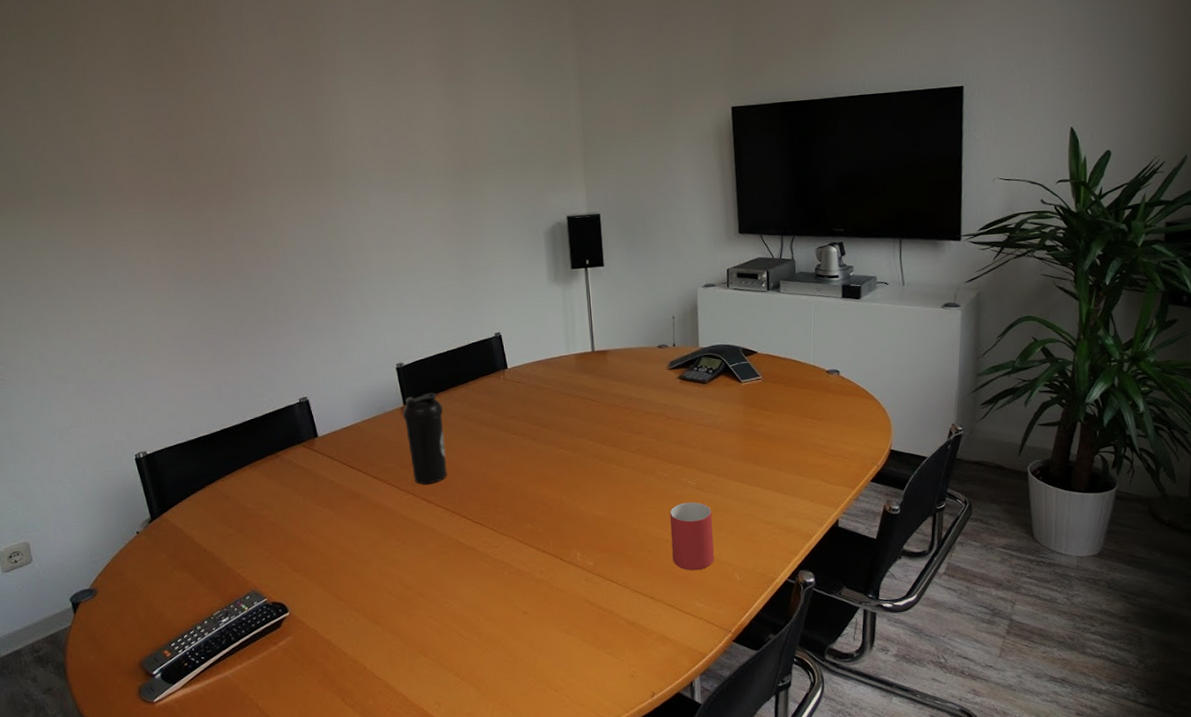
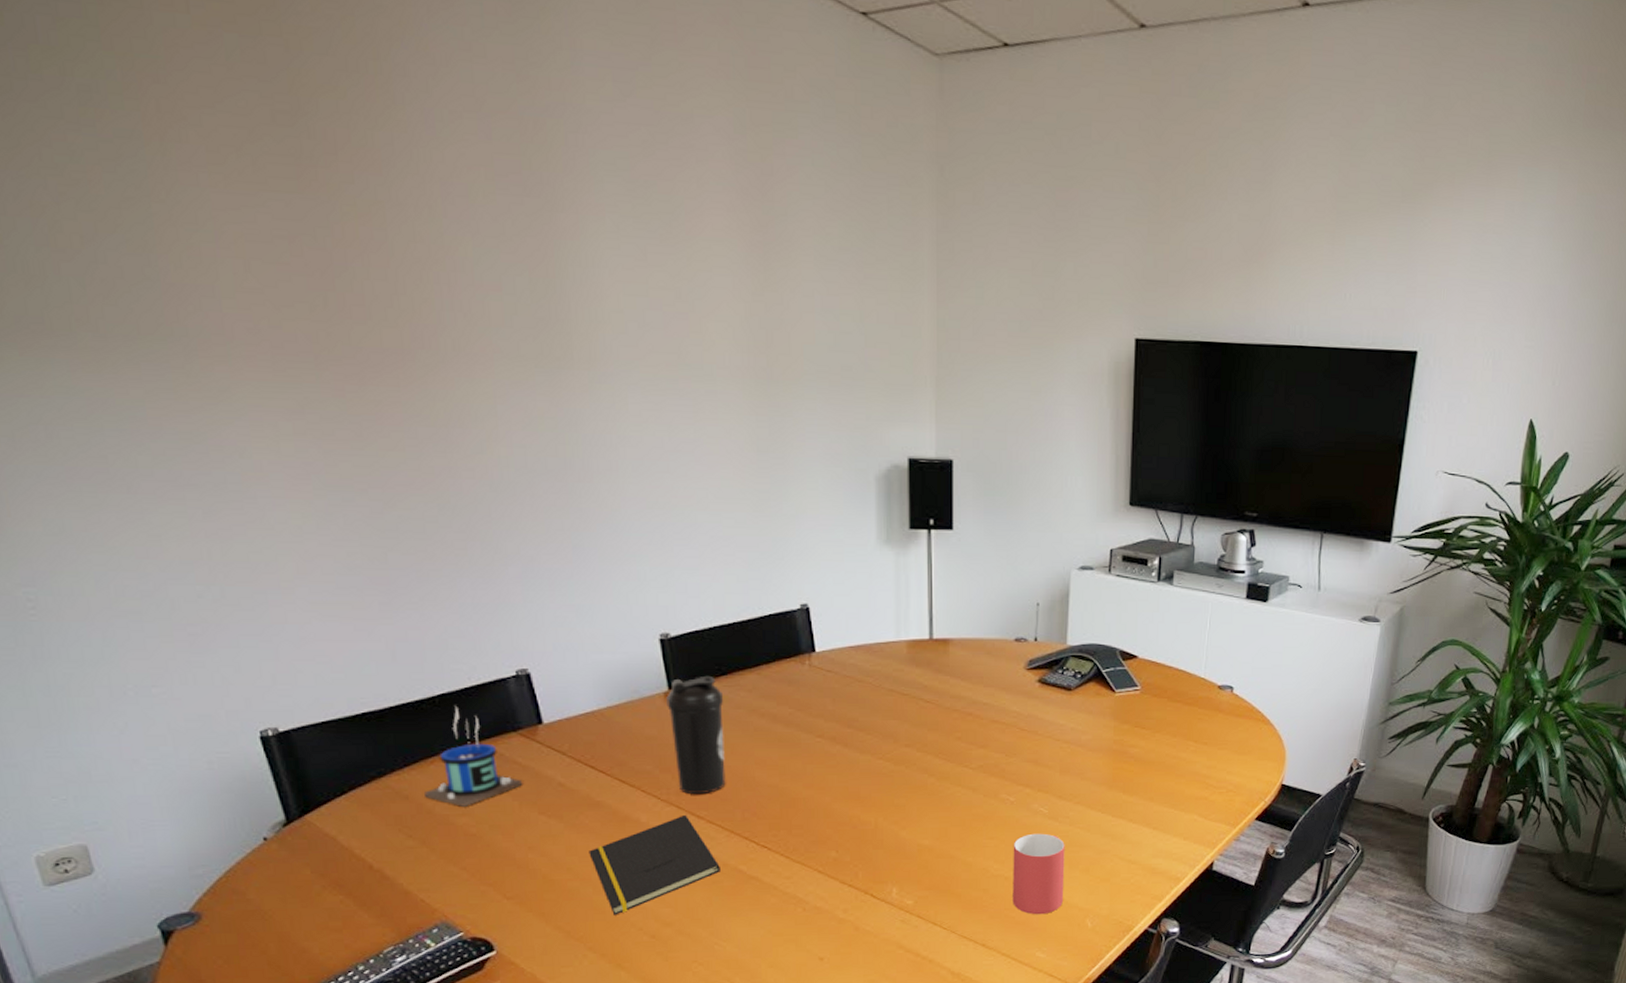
mug: none [240,428,306,502] -> present [425,707,523,807]
notepad: none [352,500,446,582] -> present [588,814,720,916]

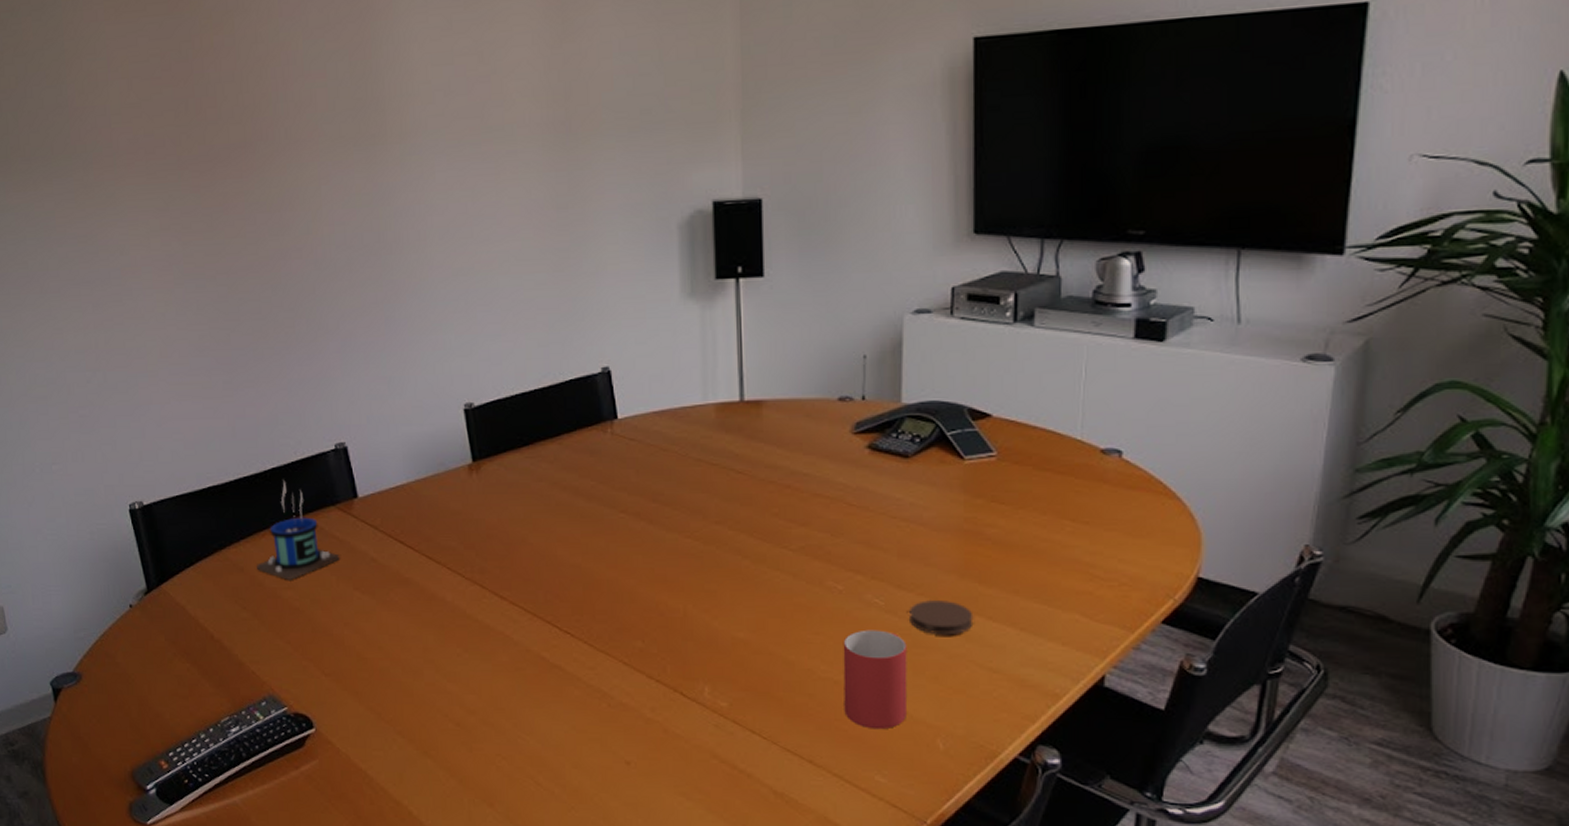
notepad: present [588,814,720,916] -> none [398,594,523,699]
water bottle: present [666,675,726,795] -> none [470,446,528,574]
coaster: none [1068,806,1118,836] -> present [910,599,974,636]

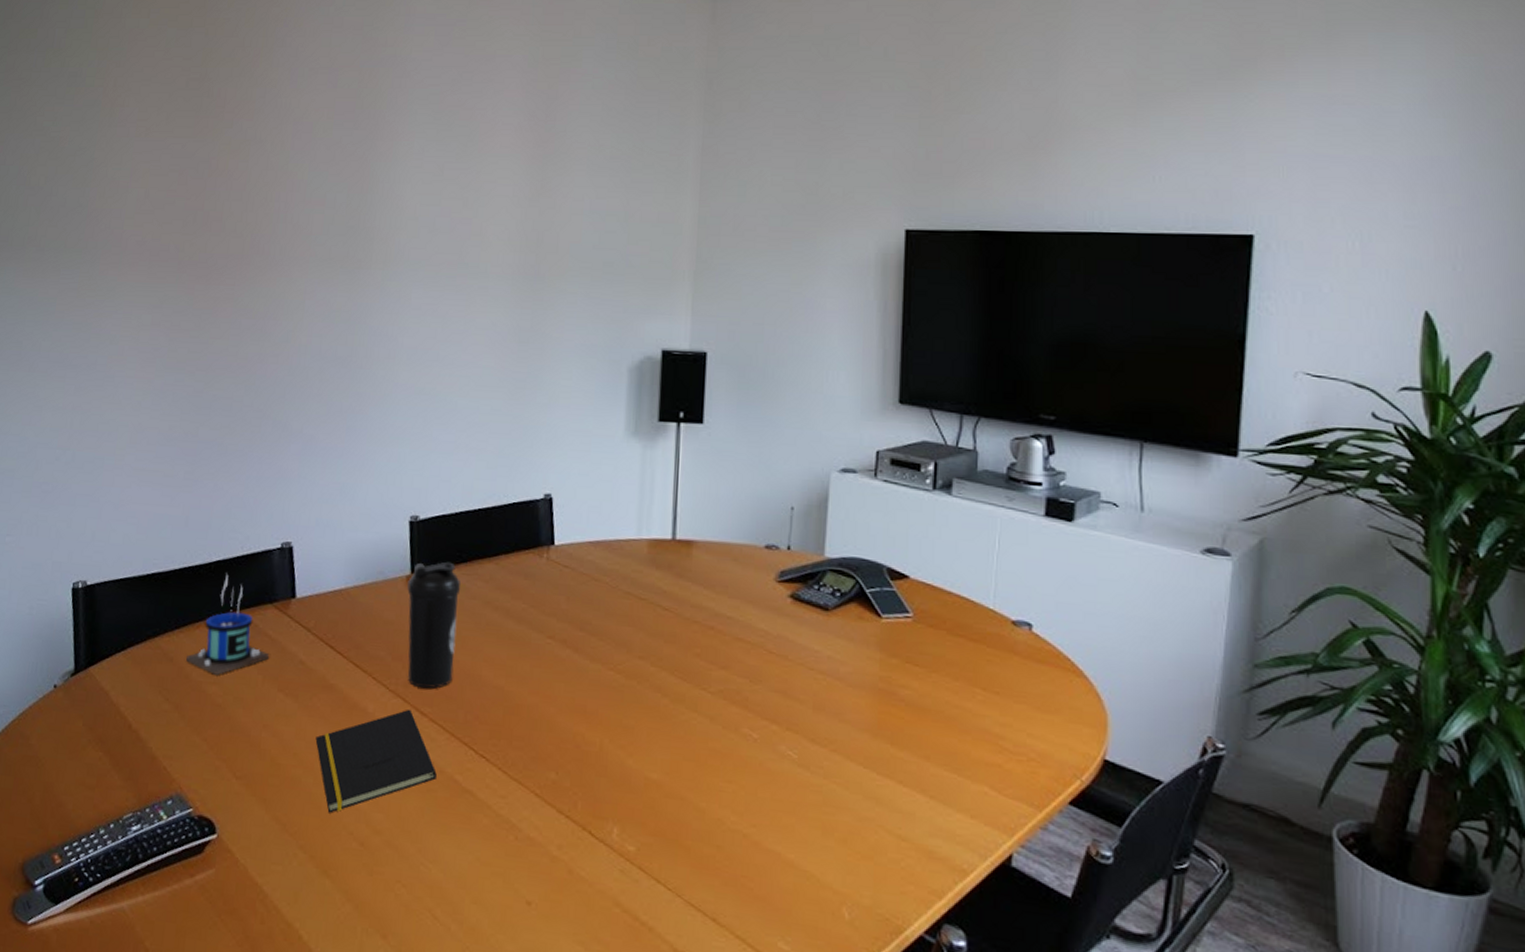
notepad: none [398,594,523,699] -> present [315,709,437,814]
water bottle: none [470,446,528,574] -> present [407,561,461,689]
mug: present [843,629,908,730] -> none [751,782,817,892]
coaster: present [910,599,974,636] -> none [821,756,885,797]

